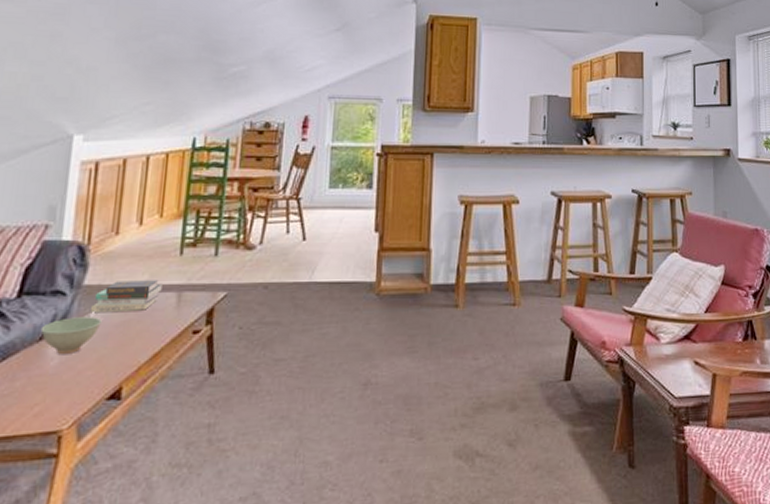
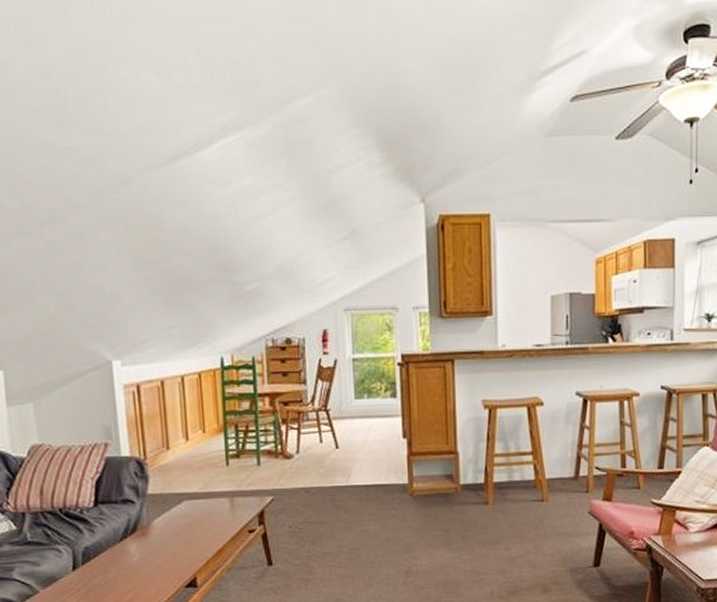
bowl: present [40,317,102,354] -> none [119,520,169,551]
books: present [91,280,162,313] -> none [158,488,216,518]

